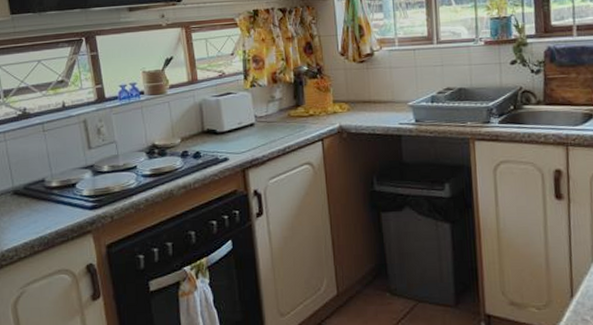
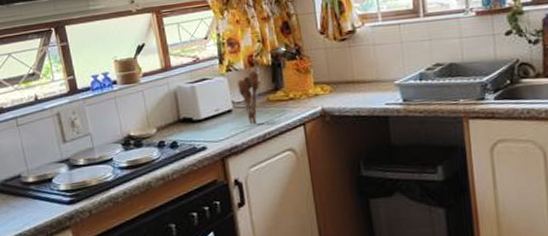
utensil holder: none [261,87,282,139] -> present [238,70,260,125]

